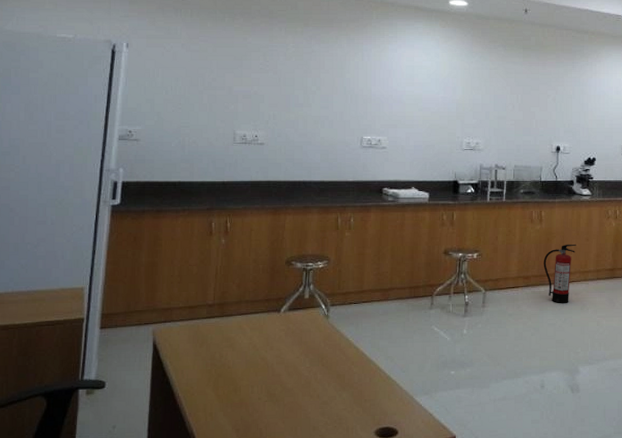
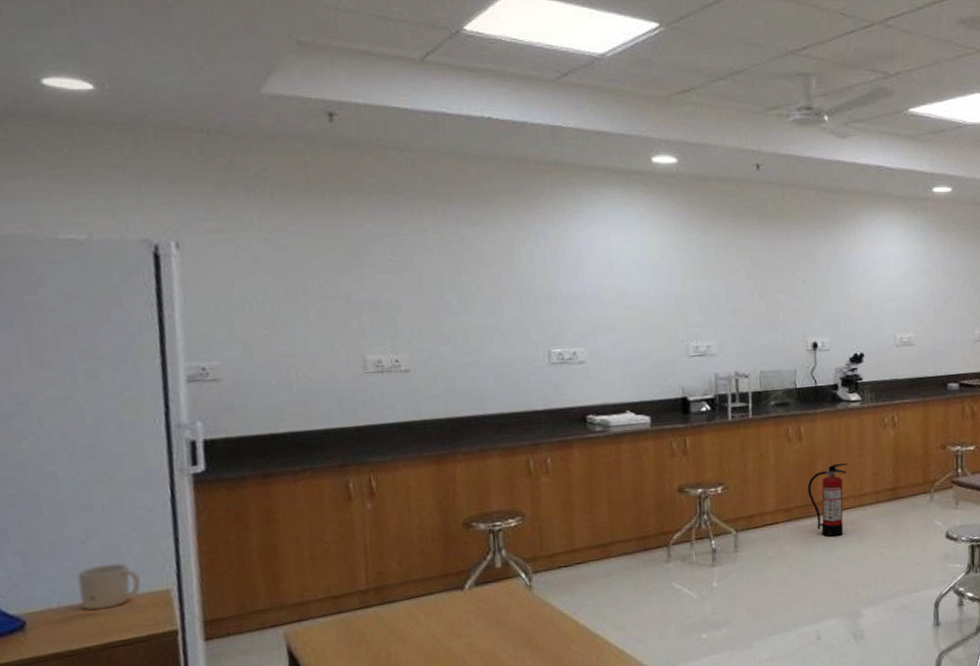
mug: none [26,264,66,298] -> present [77,563,141,611]

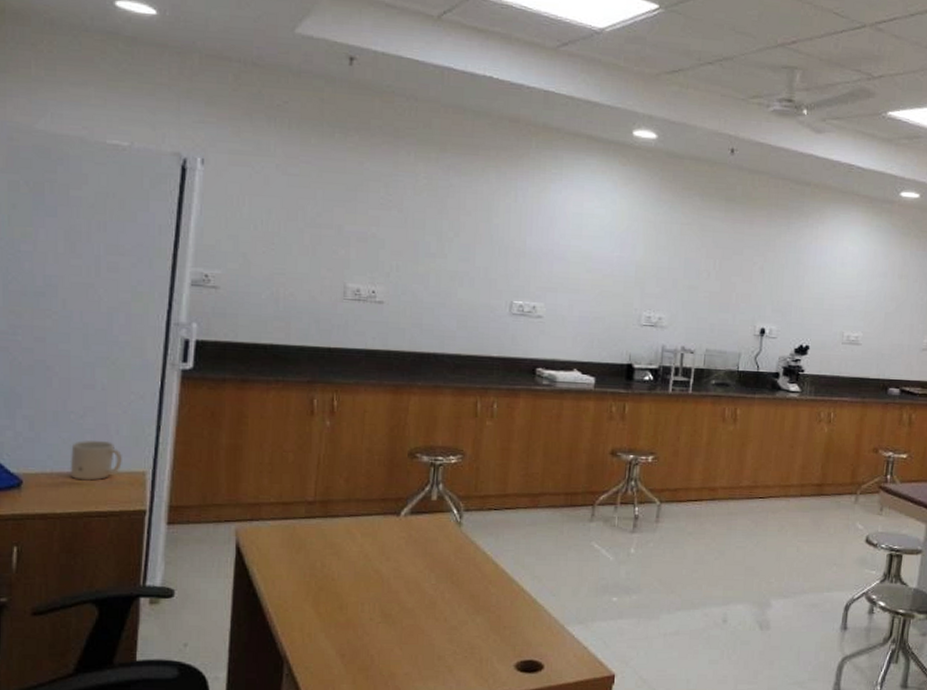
fire extinguisher: present [807,463,847,537] -> none [735,450,778,524]

